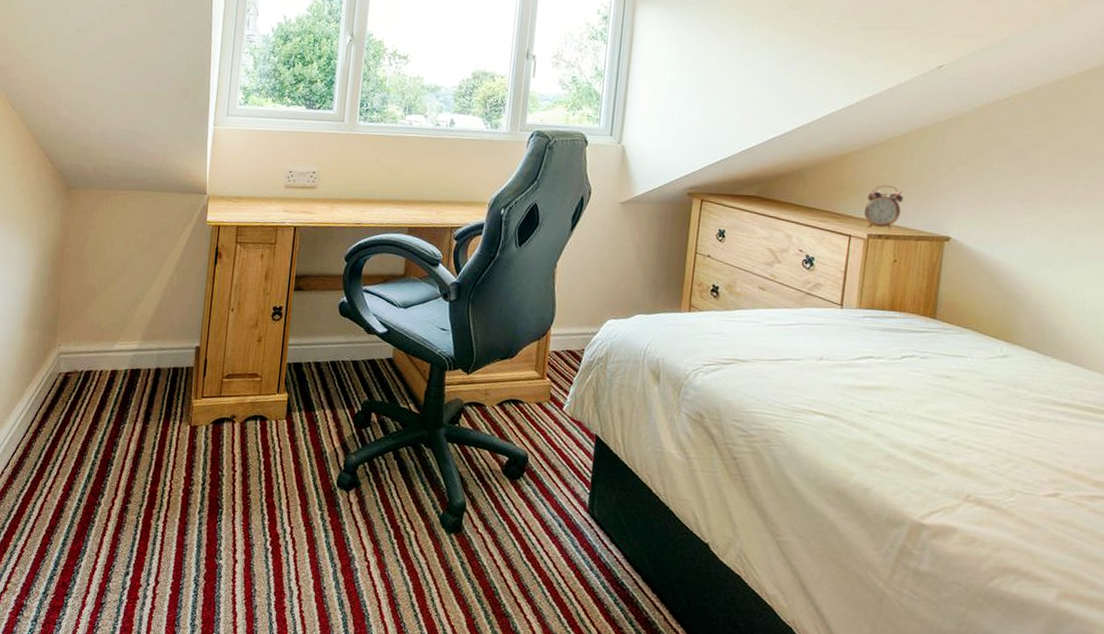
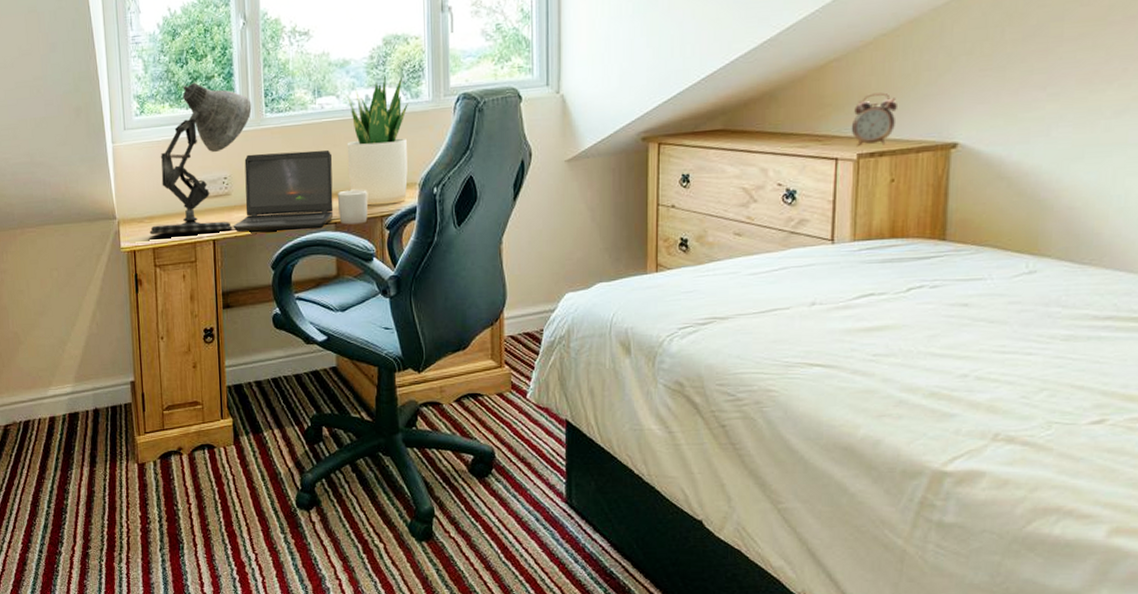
desk lamp: none [236,84,348,221] -> present [149,82,252,235]
laptop computer: none [314,154,413,231] -> present [233,150,334,233]
mug: none [413,199,442,232] -> present [337,189,369,225]
planter: none [426,104,488,219] -> present [346,75,408,206]

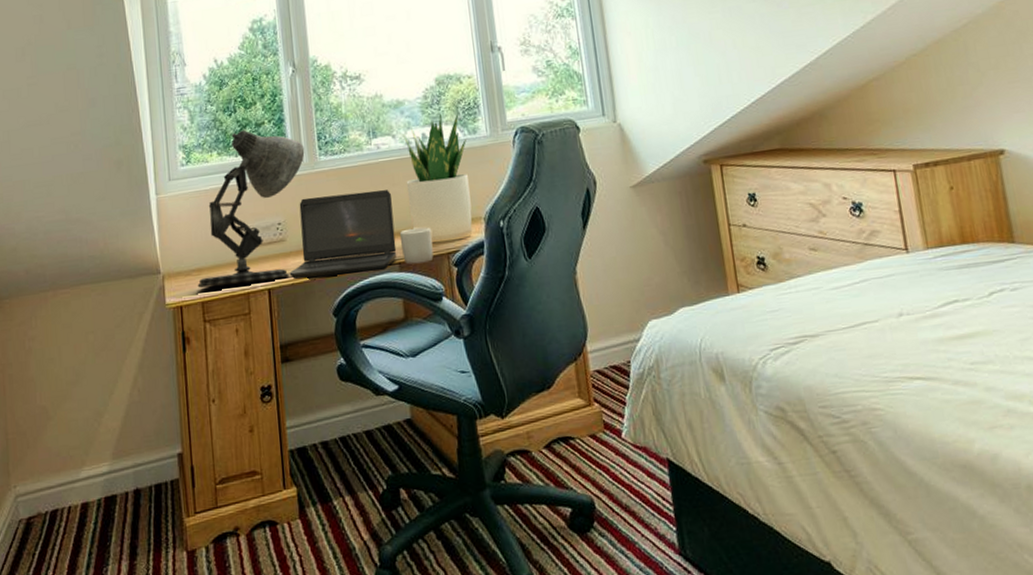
alarm clock: present [851,92,899,148] -> none [901,107,943,159]

